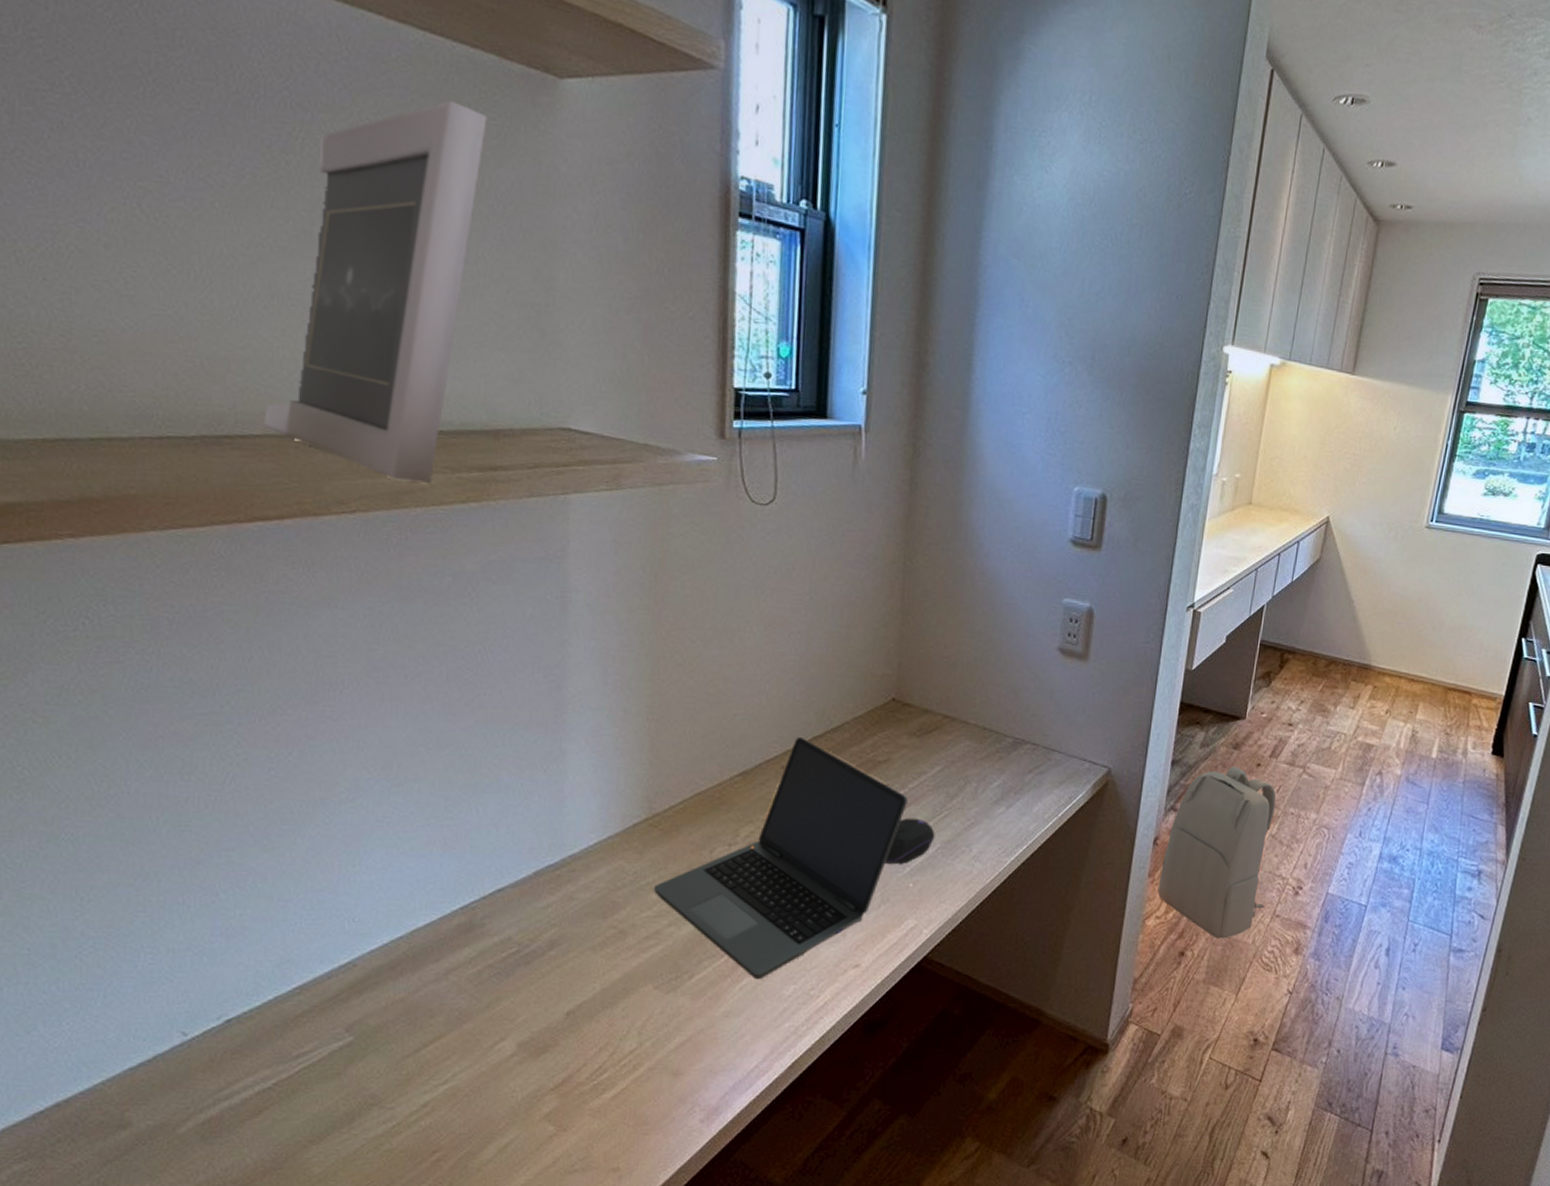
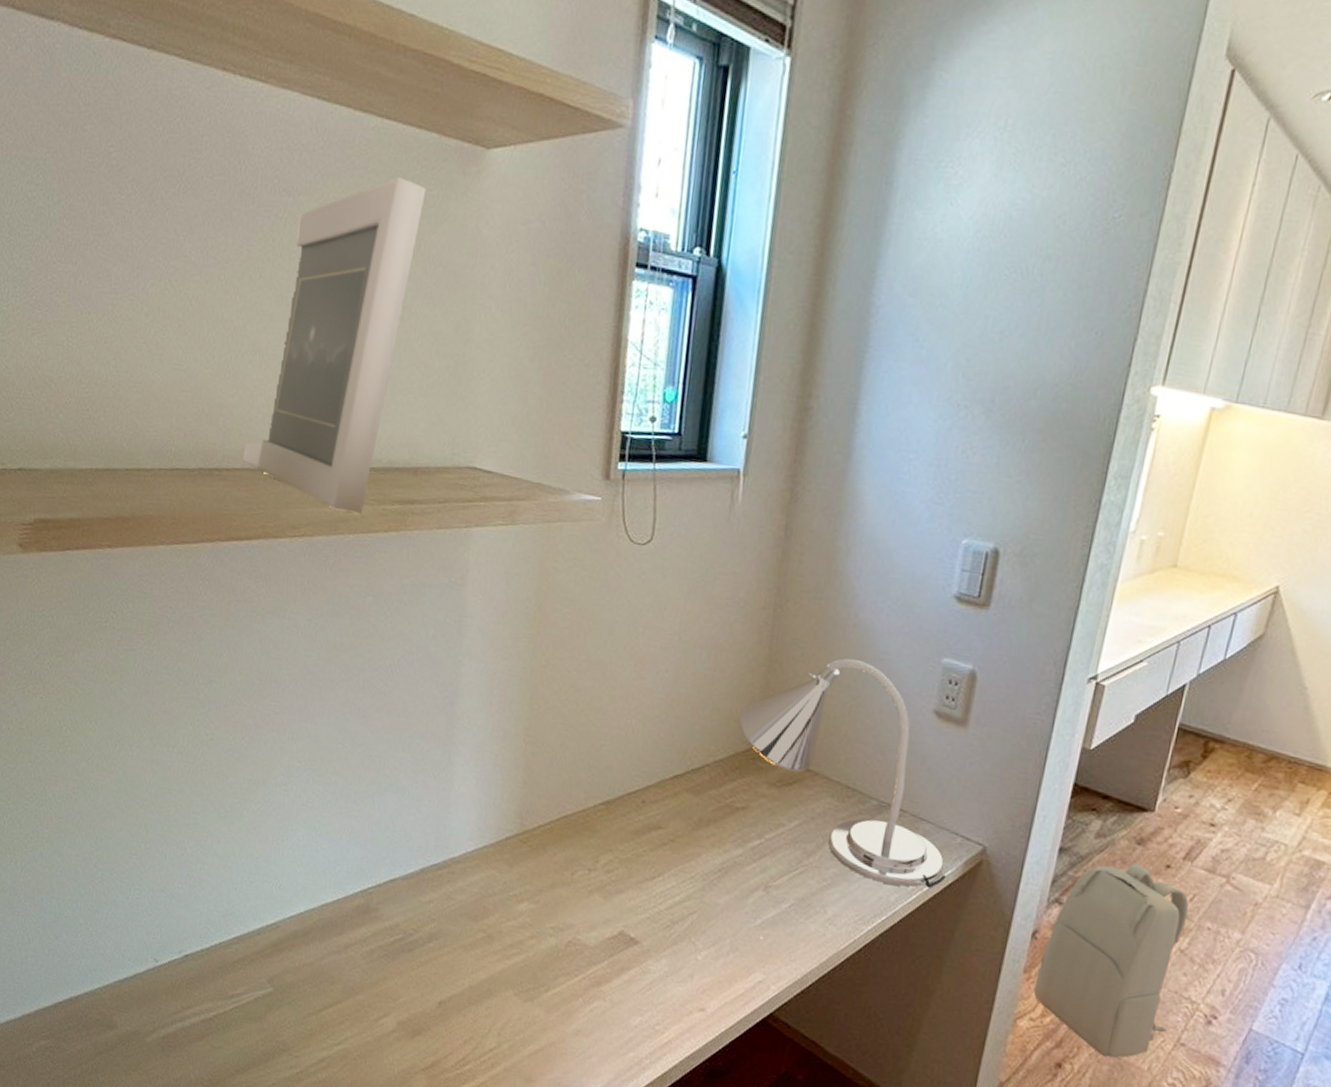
laptop: present [653,737,908,980] -> none [519,774,763,1005]
table lamp: none [875,605,1078,815] -> present [738,658,947,888]
computer mouse: present [885,818,935,865] -> none [736,868,789,915]

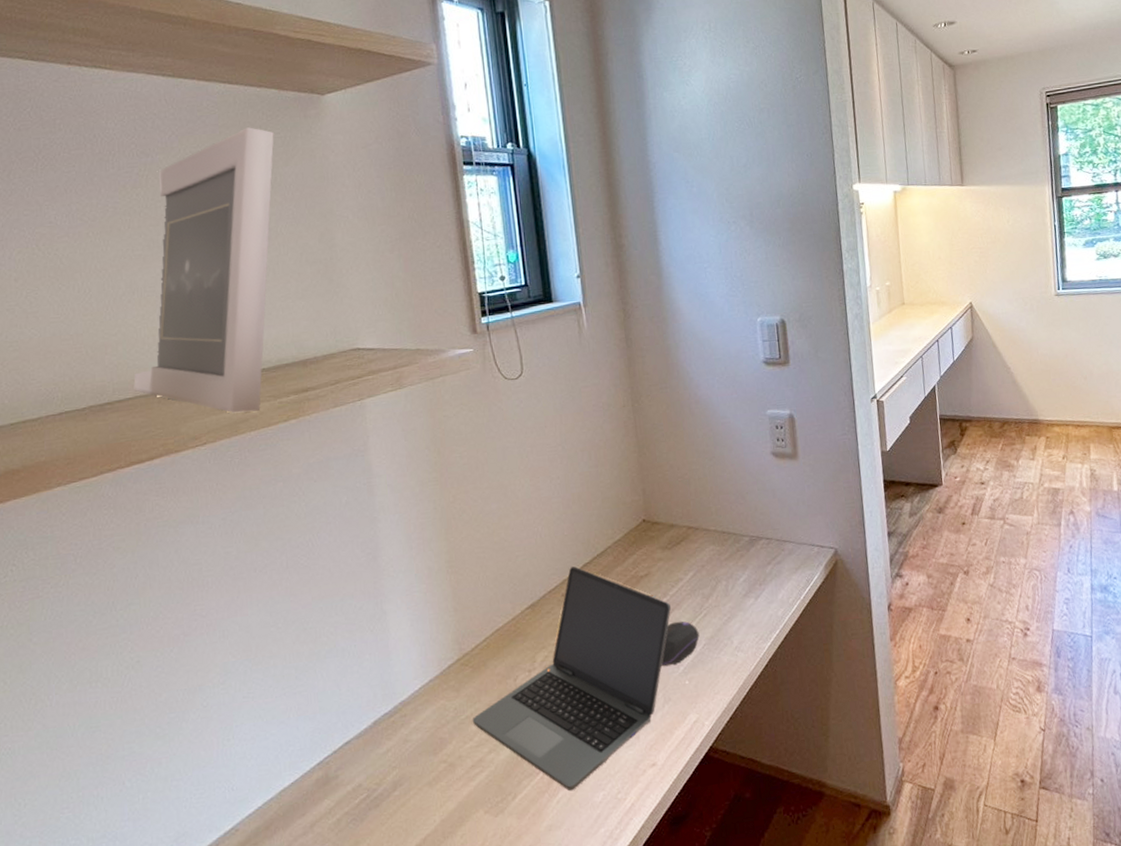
laptop: none [519,774,763,1005] -> present [472,566,671,792]
computer mouse: none [736,868,789,915] -> present [661,620,700,667]
table lamp: present [738,658,947,888] -> none [625,428,815,603]
backpack: present [1033,863,1189,1059] -> none [899,528,1000,689]

